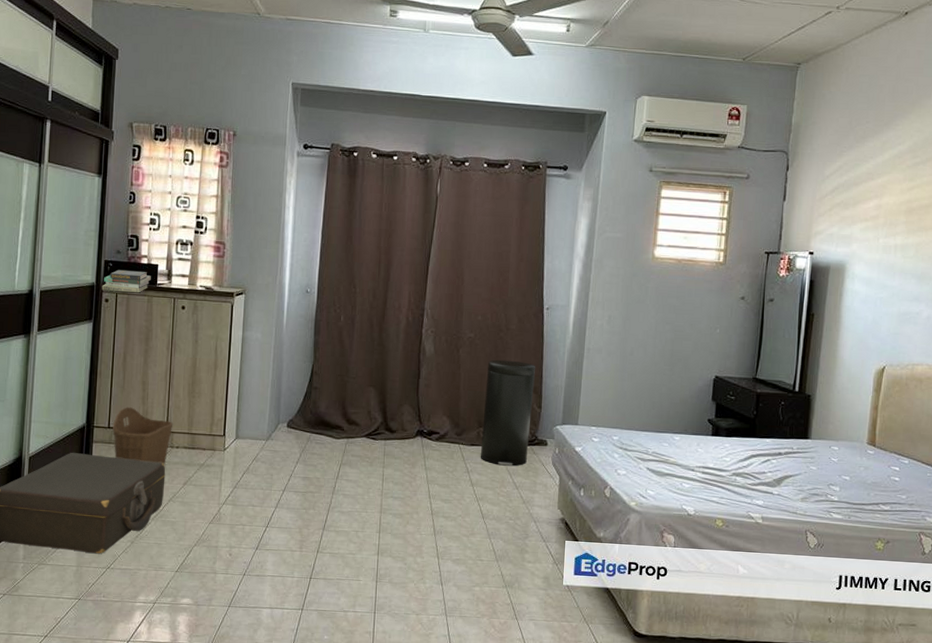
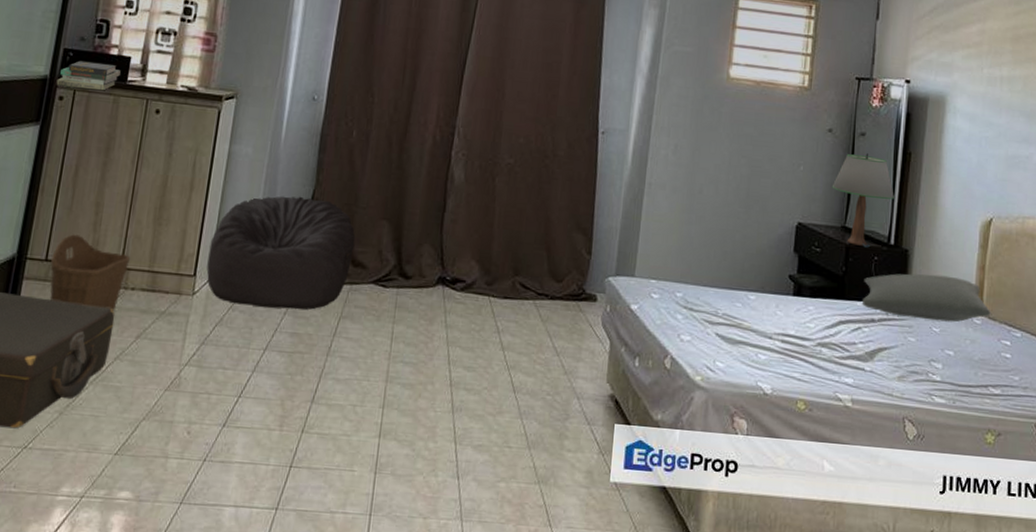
bean bag chair: none [233,370,349,459] -> present [206,196,356,310]
pedal bin: present [480,359,535,466] -> none [514,192,586,327]
table lamp: none [744,316,800,395] -> present [831,153,895,248]
pillow: none [770,414,883,453] -> present [861,273,991,322]

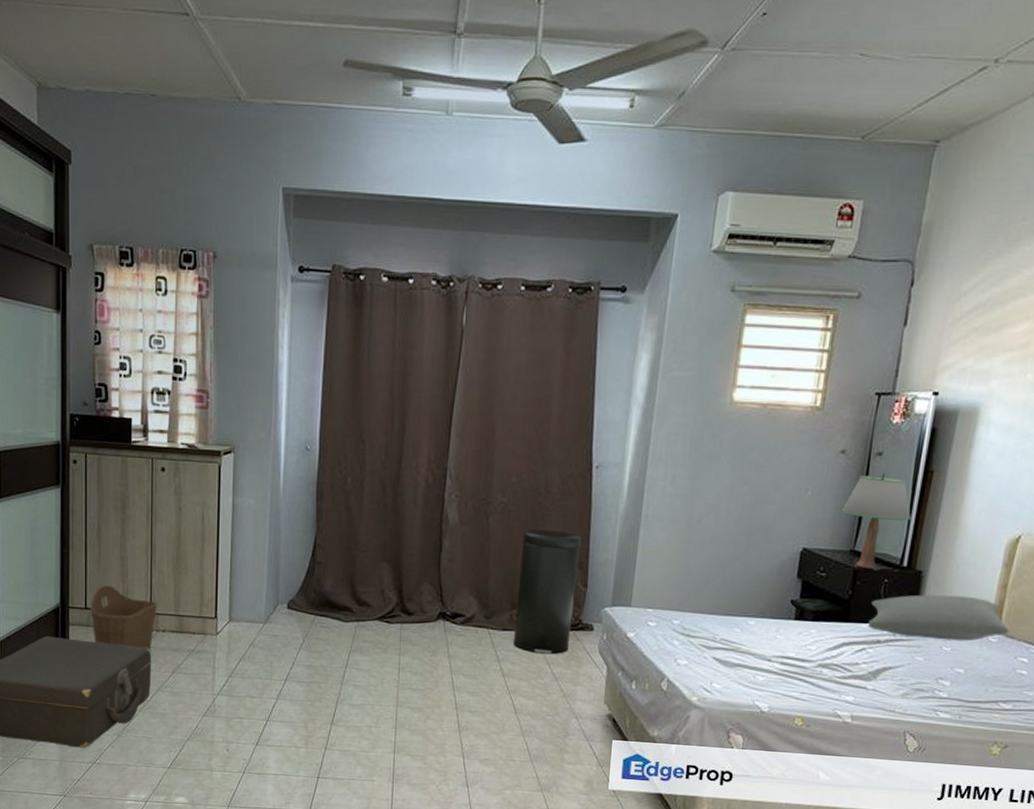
books: present [56,60,121,91] -> none [68,425,124,453]
bean bag chair: present [206,196,356,310] -> none [226,542,358,645]
pedal bin: none [514,192,586,327] -> present [513,529,581,655]

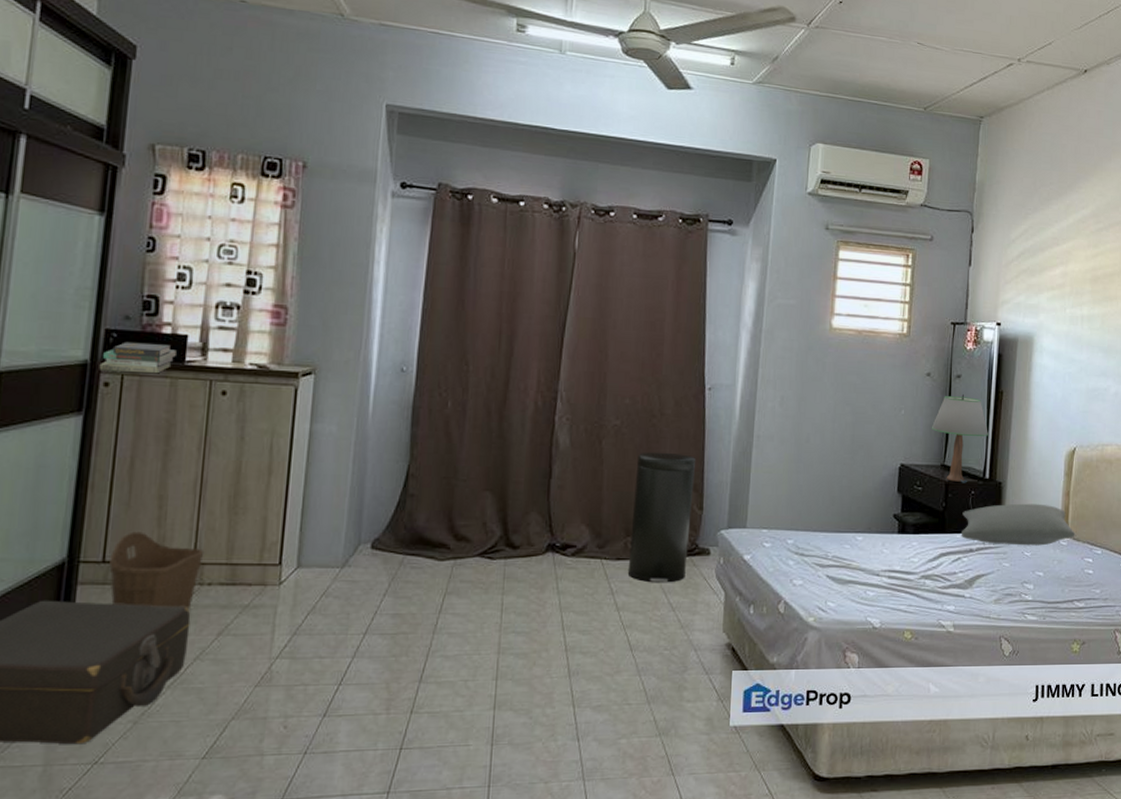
books: none [68,425,124,453] -> present [99,342,176,374]

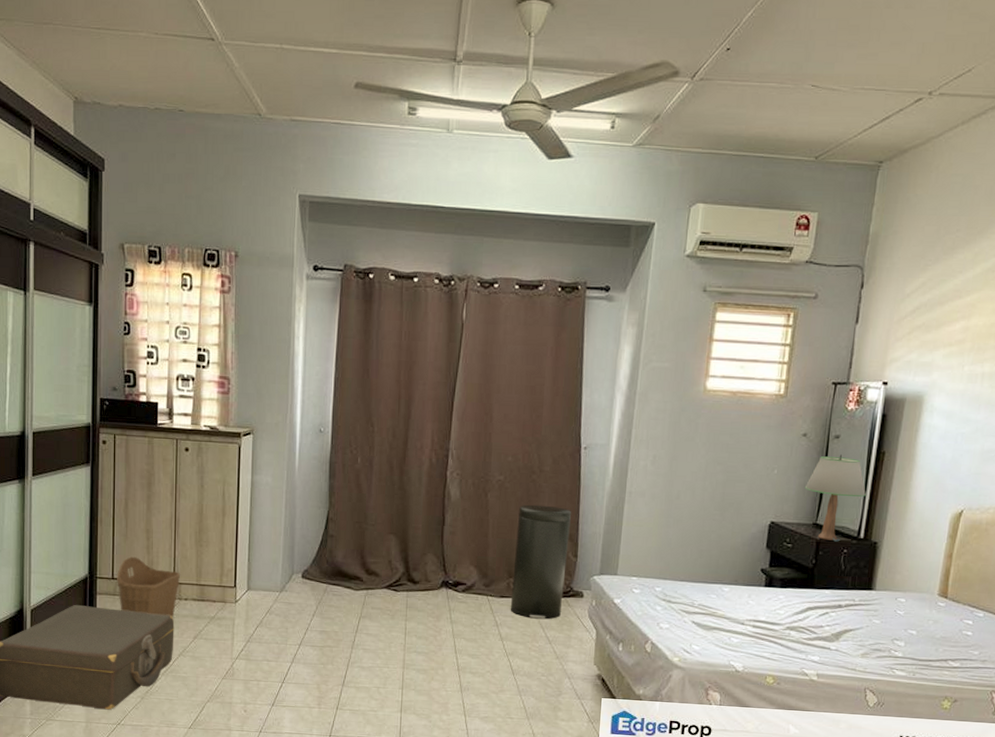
books: present [99,342,176,374] -> none [98,408,151,434]
pillow: present [961,503,1075,546] -> none [830,563,956,606]

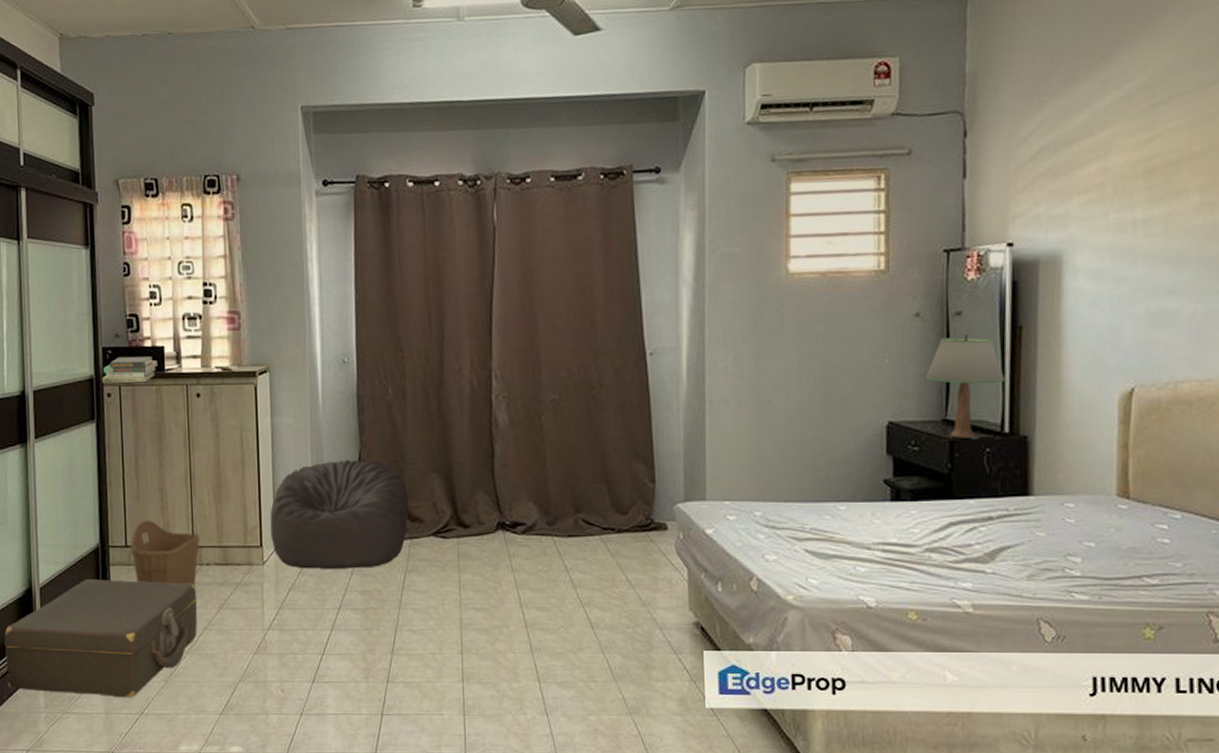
books: none [98,408,151,434] -> present [102,356,157,383]
bean bag chair: none [244,517,368,612] -> present [270,459,409,569]
pedal bin: present [510,504,571,620] -> none [579,424,643,560]

